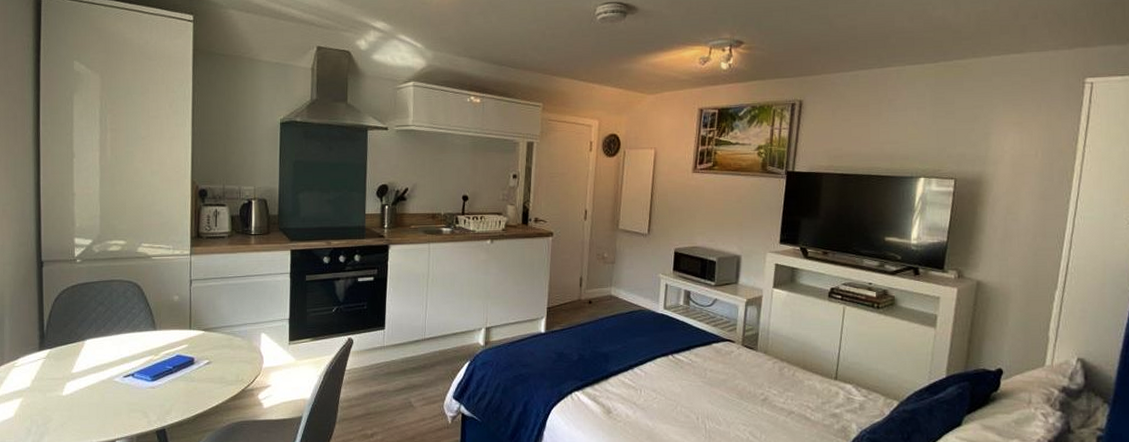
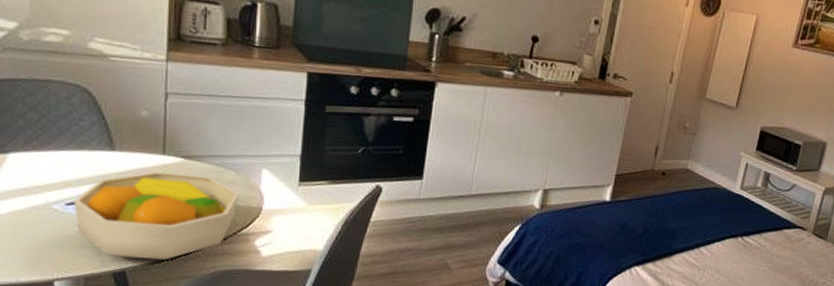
fruit bowl: none [128,343,246,417] -> present [73,171,240,260]

